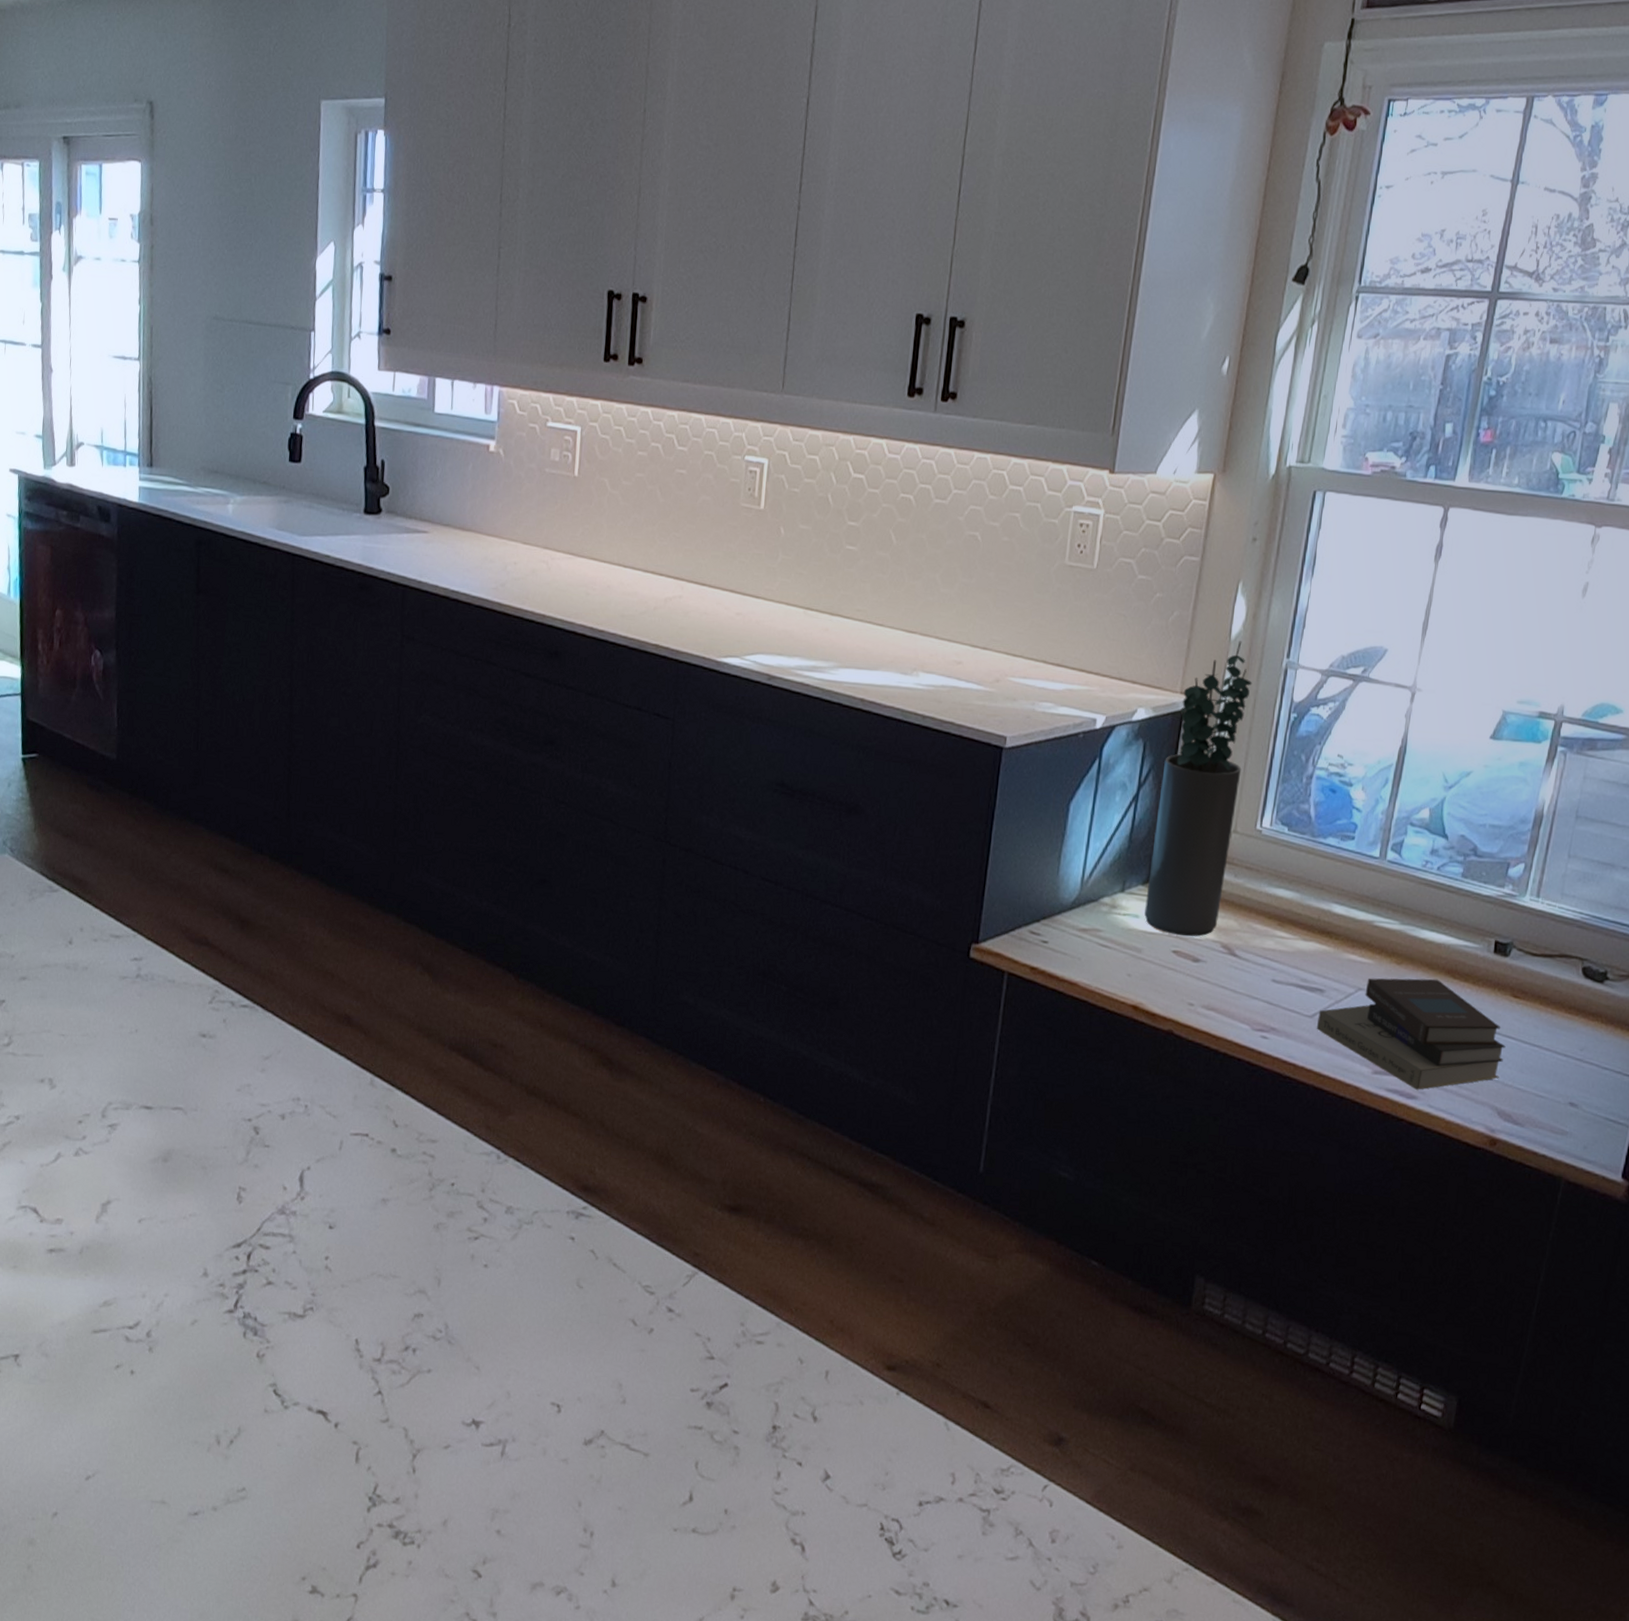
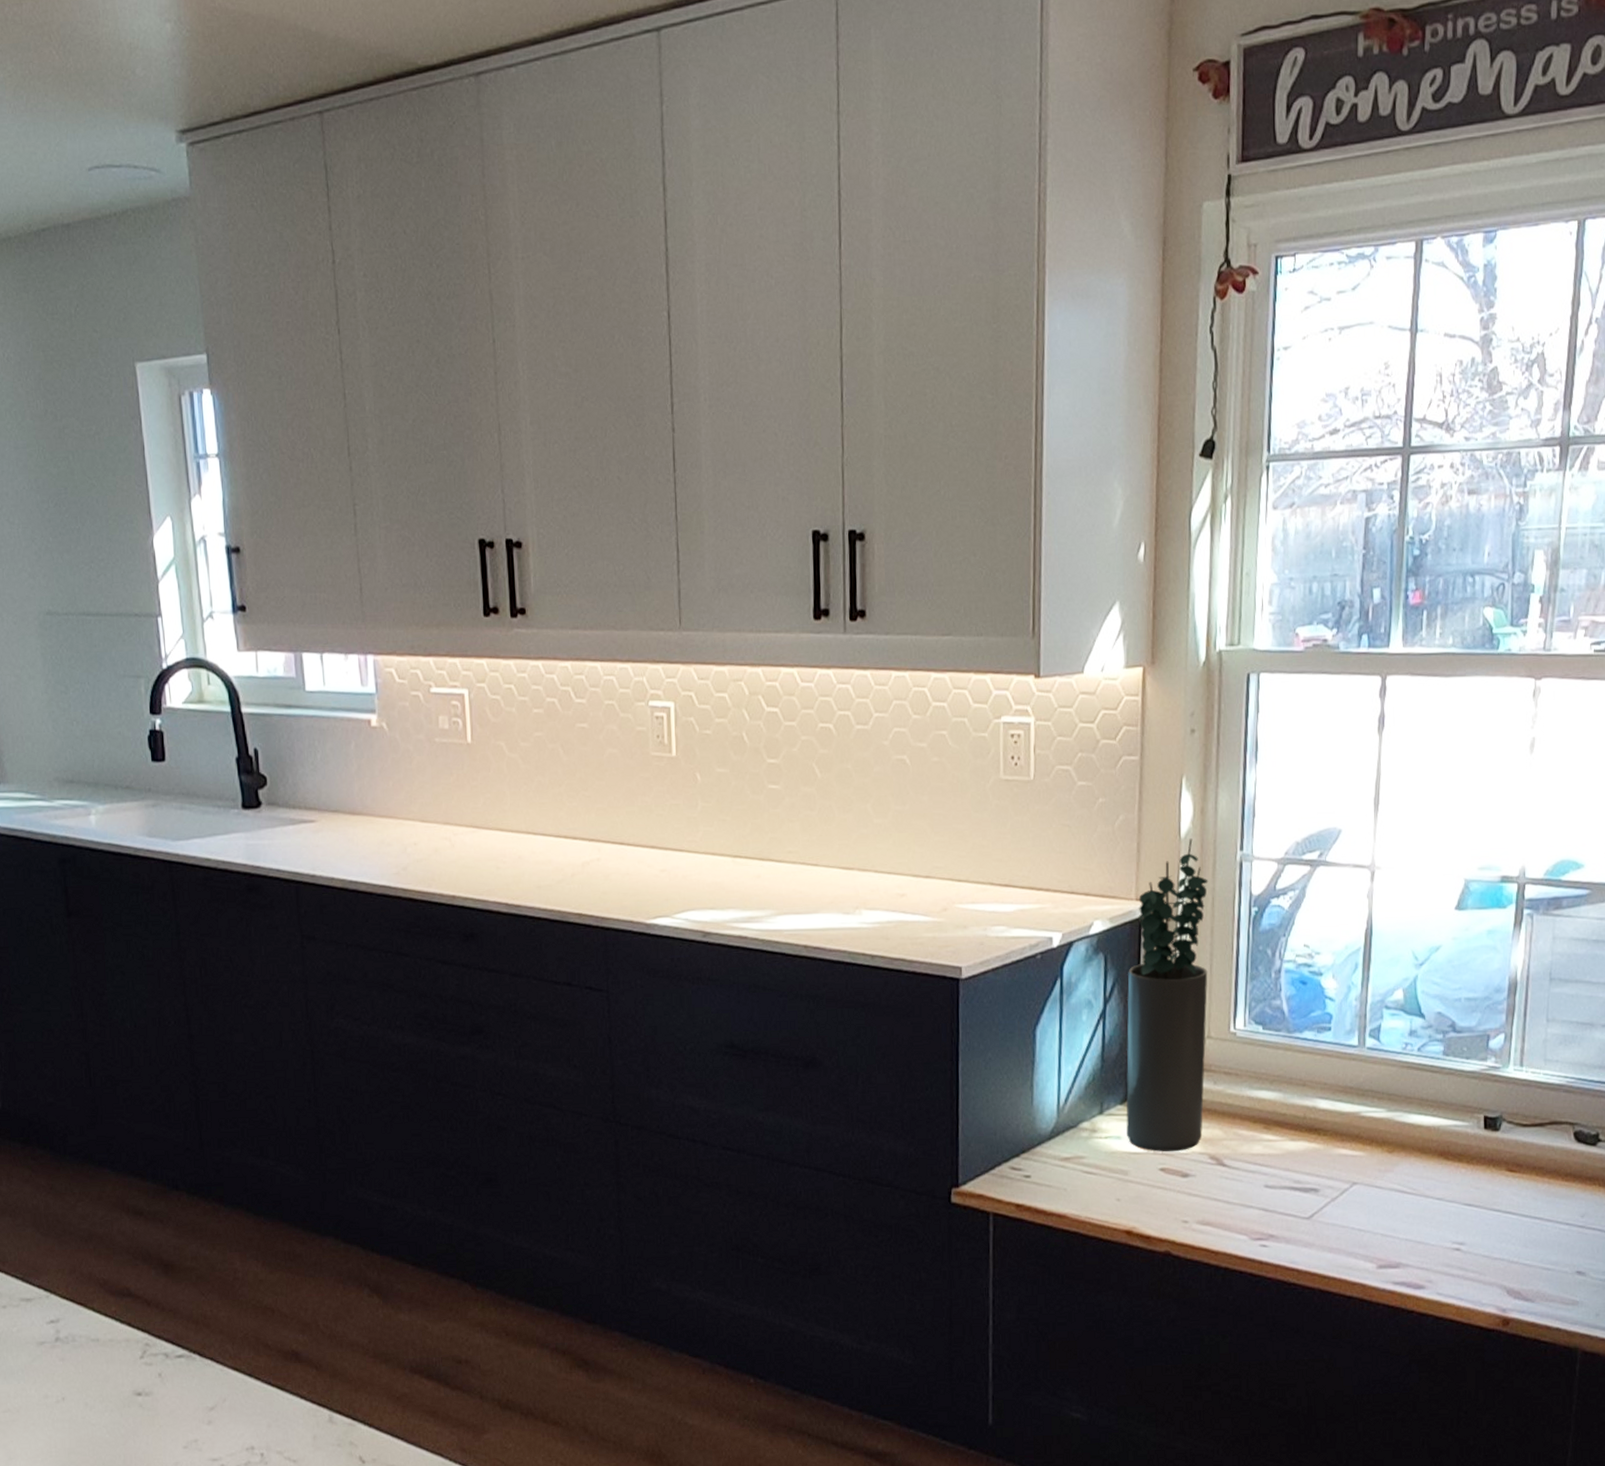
books: present [1316,978,1506,1090] -> none [1315,1163,1507,1279]

